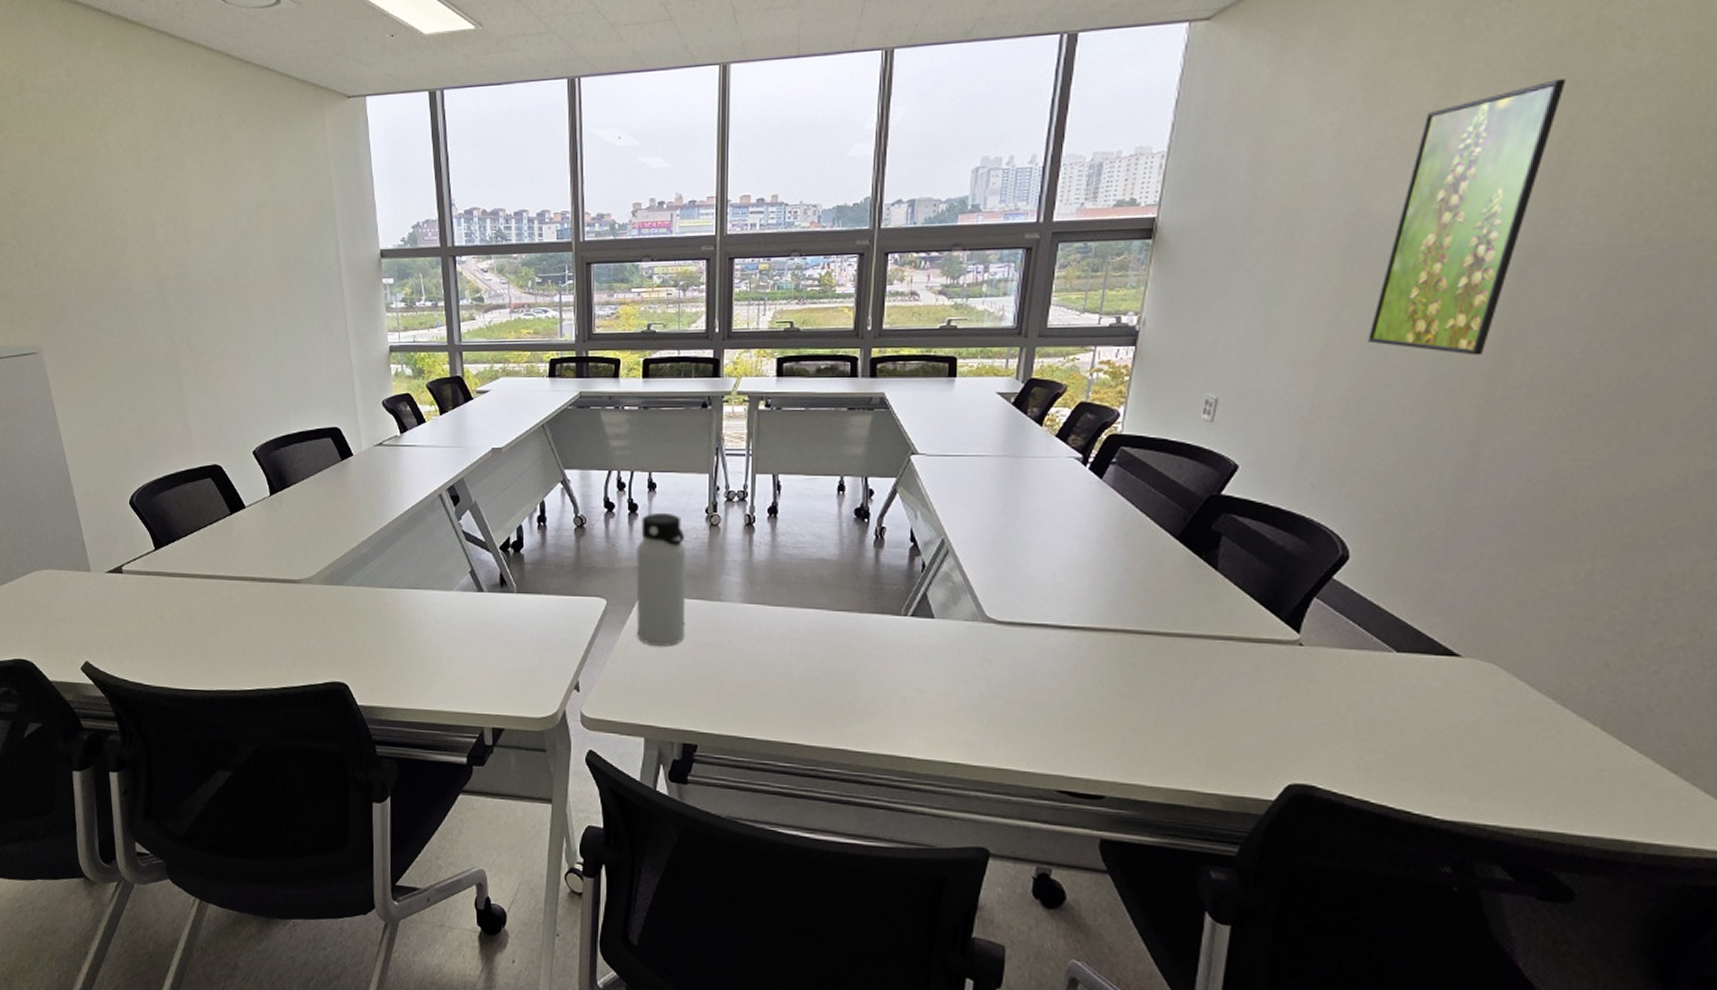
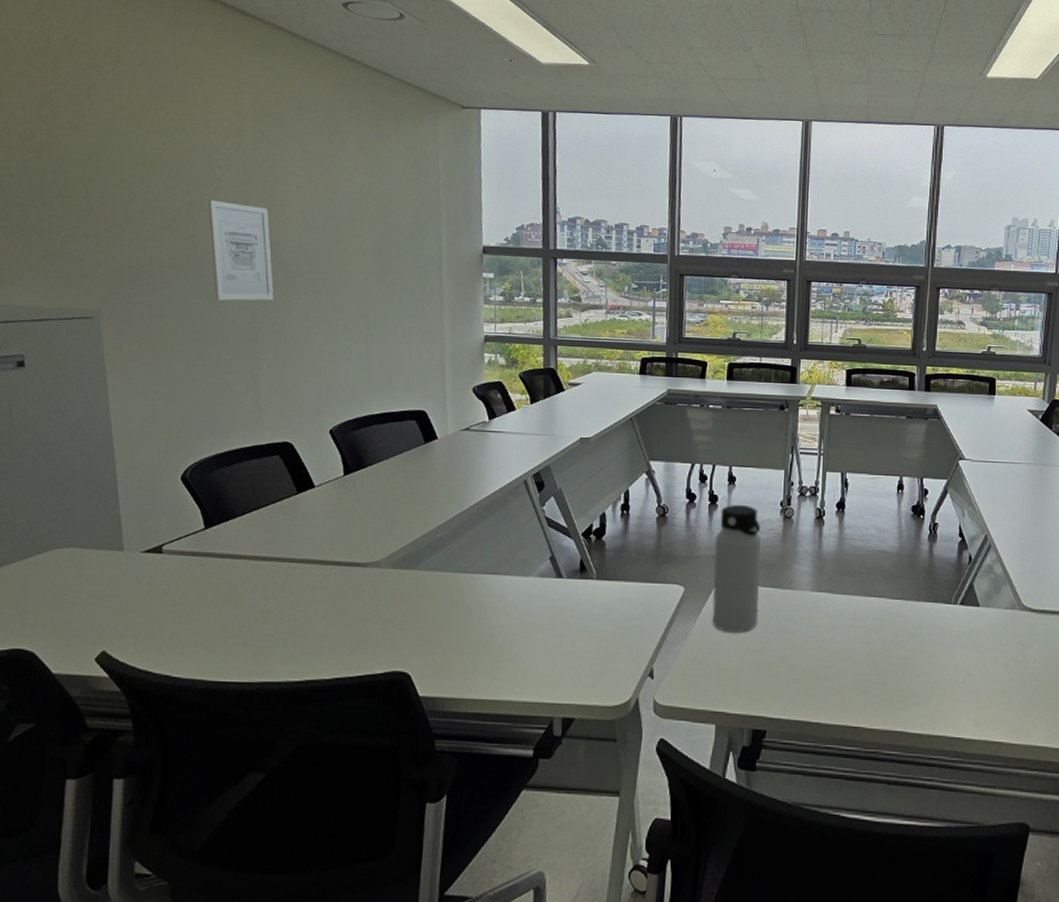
wall art: none [119,226,189,328] -> present [208,200,274,301]

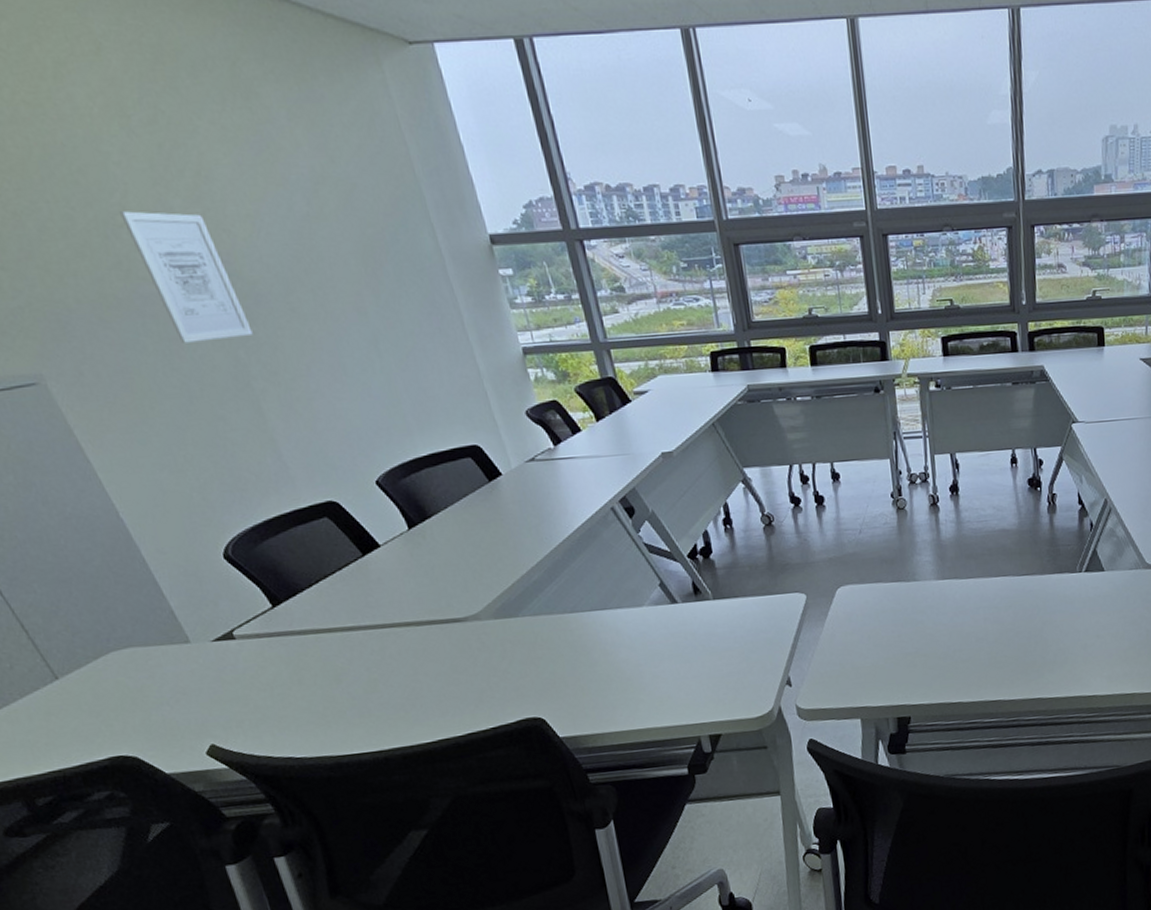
water bottle: present [712,504,762,633] -> none [828,501,887,632]

